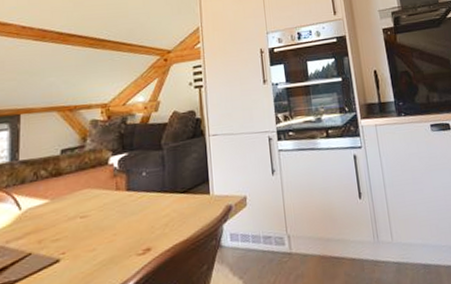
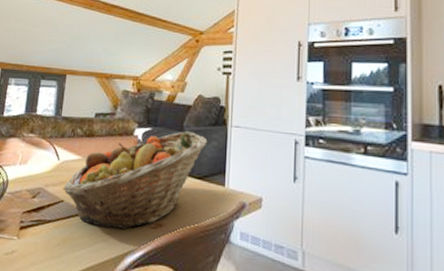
fruit basket: none [29,148,188,271] -> present [63,131,208,230]

